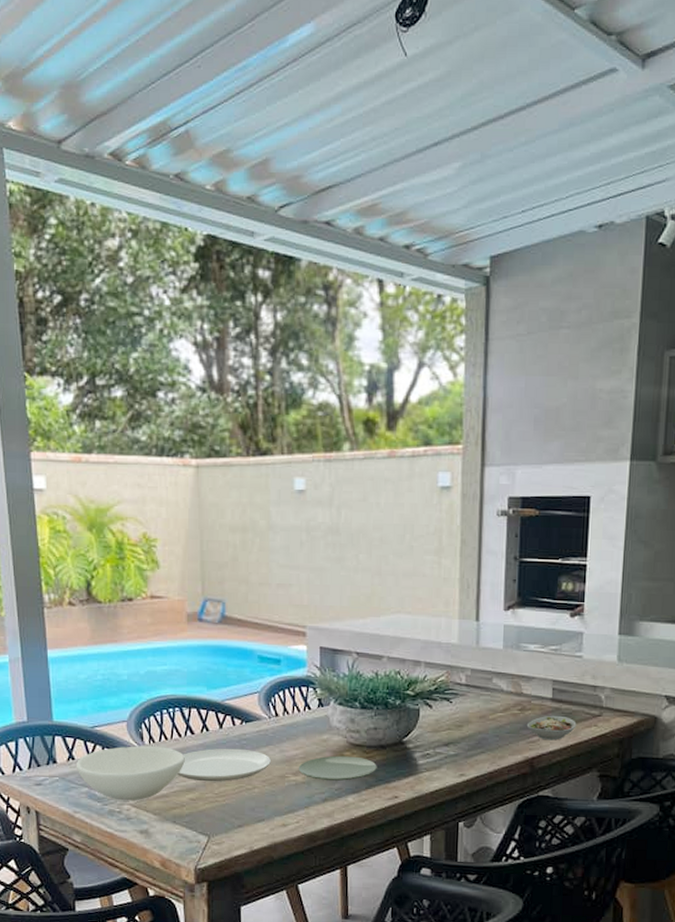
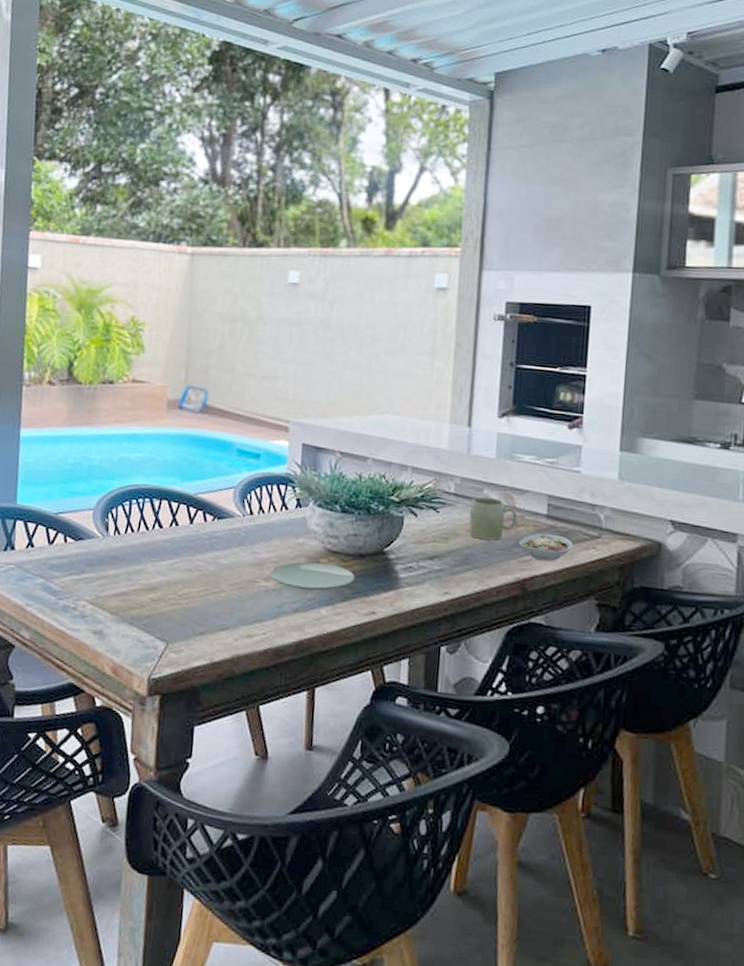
bowl: present [75,746,185,801] -> none [34,536,150,597]
plate: present [177,748,271,782] -> none [140,545,241,582]
mug: none [480,686,525,725] -> present [468,497,518,541]

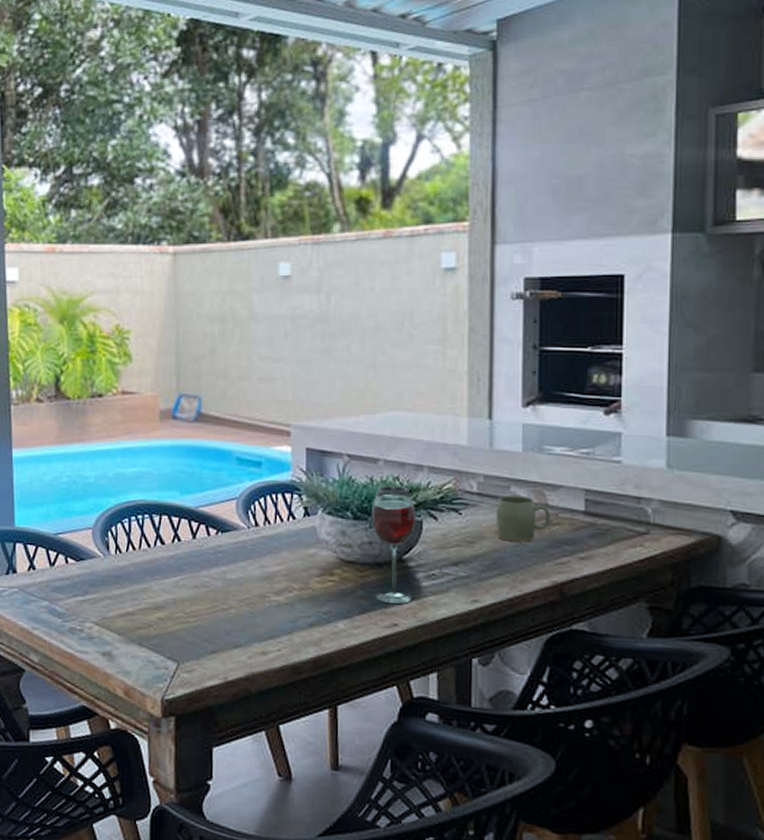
plate: present [269,562,355,591] -> none [280,573,373,603]
wineglass: none [357,482,399,594] -> present [371,486,417,605]
salad: present [518,533,573,562] -> none [553,531,617,563]

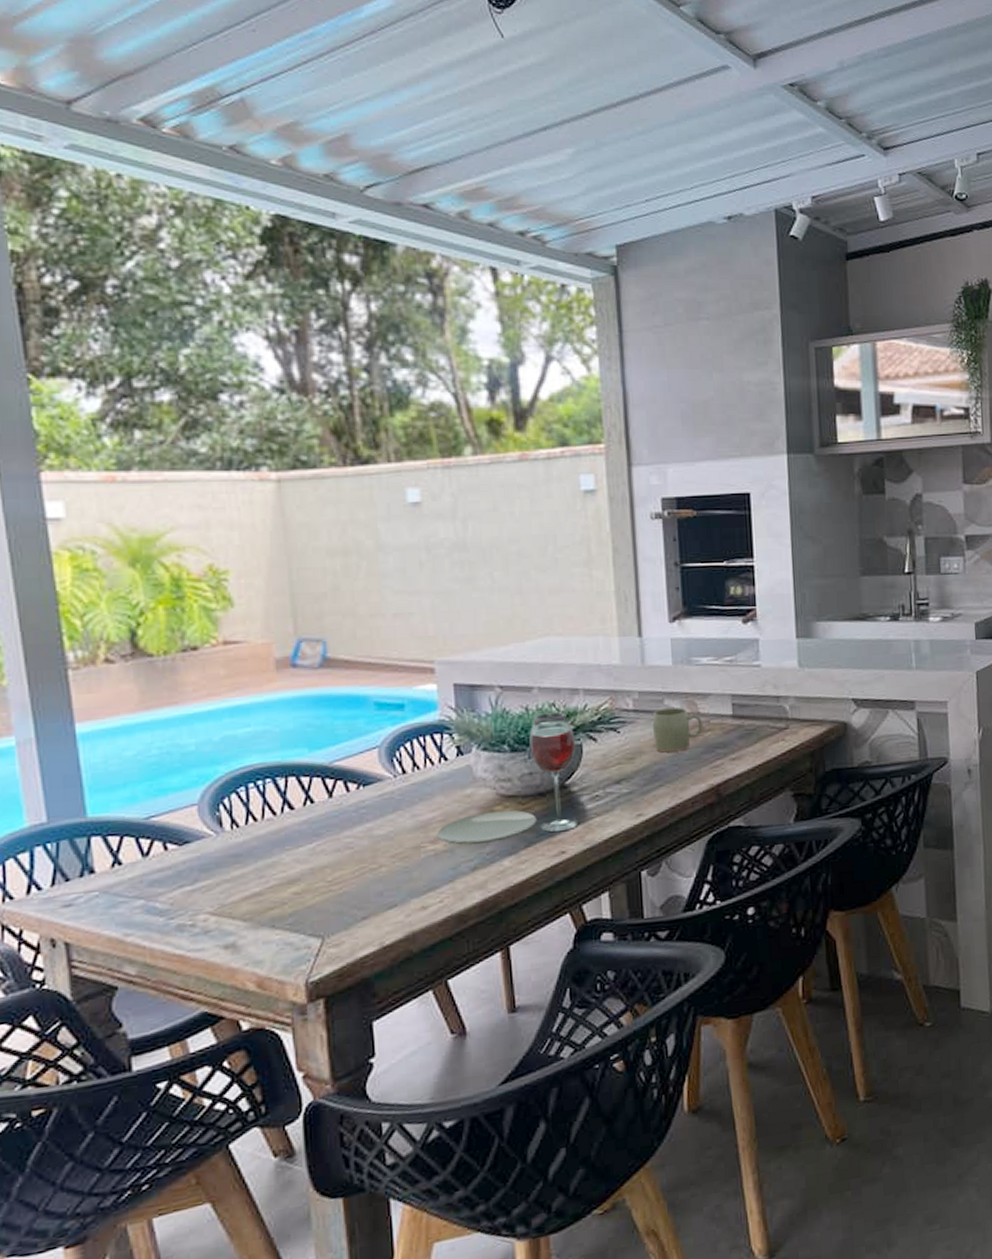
plate: none [280,573,373,603] -> present [437,810,537,845]

